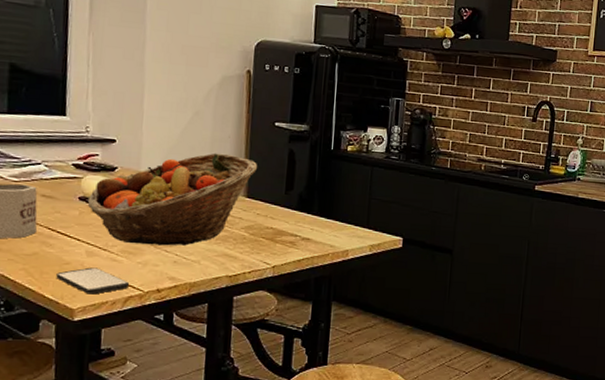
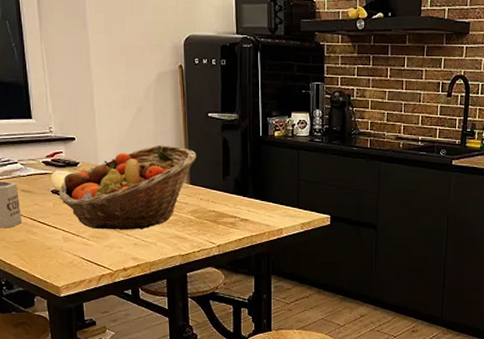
smartphone: present [56,267,129,295] -> none [42,251,100,274]

